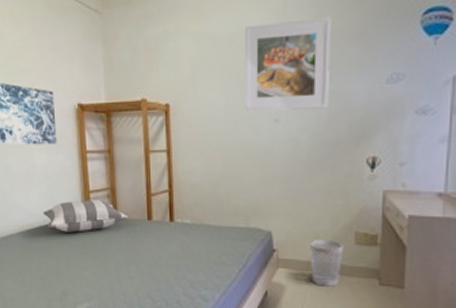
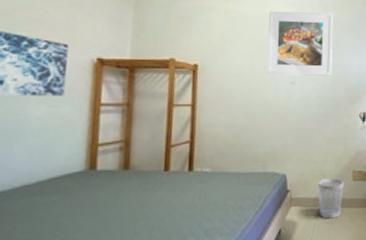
pillow: present [42,199,129,233] -> none [29,152,143,191]

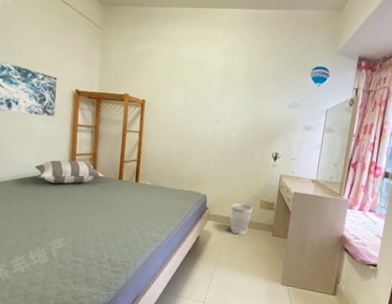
pillow: none [29,152,143,191] -> present [35,160,104,184]
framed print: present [266,10,334,76] -> none [197,57,259,118]

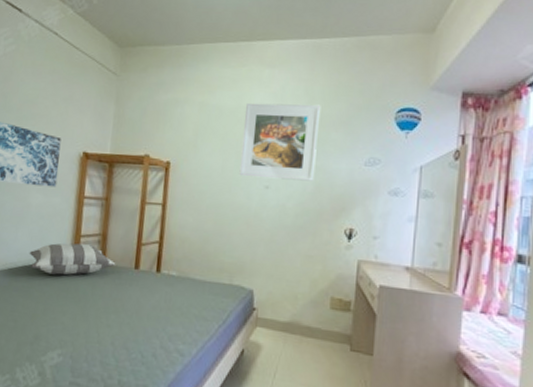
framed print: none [197,57,259,118] -> present [239,102,321,181]
wastebasket: present [230,202,253,235] -> none [287,301,320,350]

